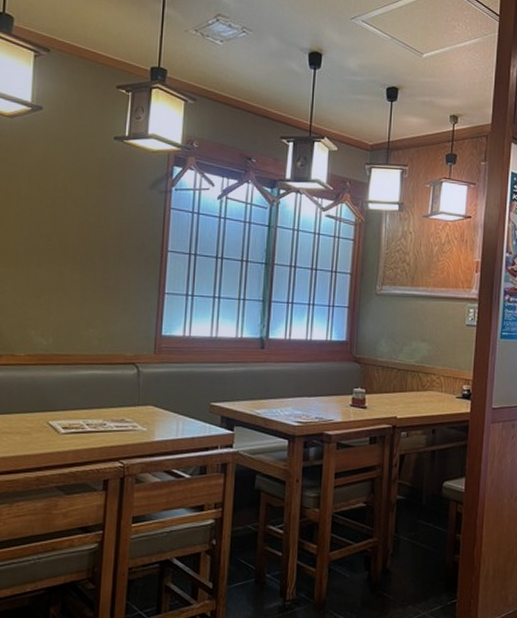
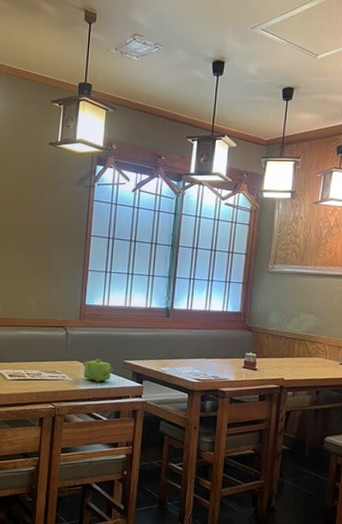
teapot: none [158,402,198,432] -> present [82,358,114,383]

